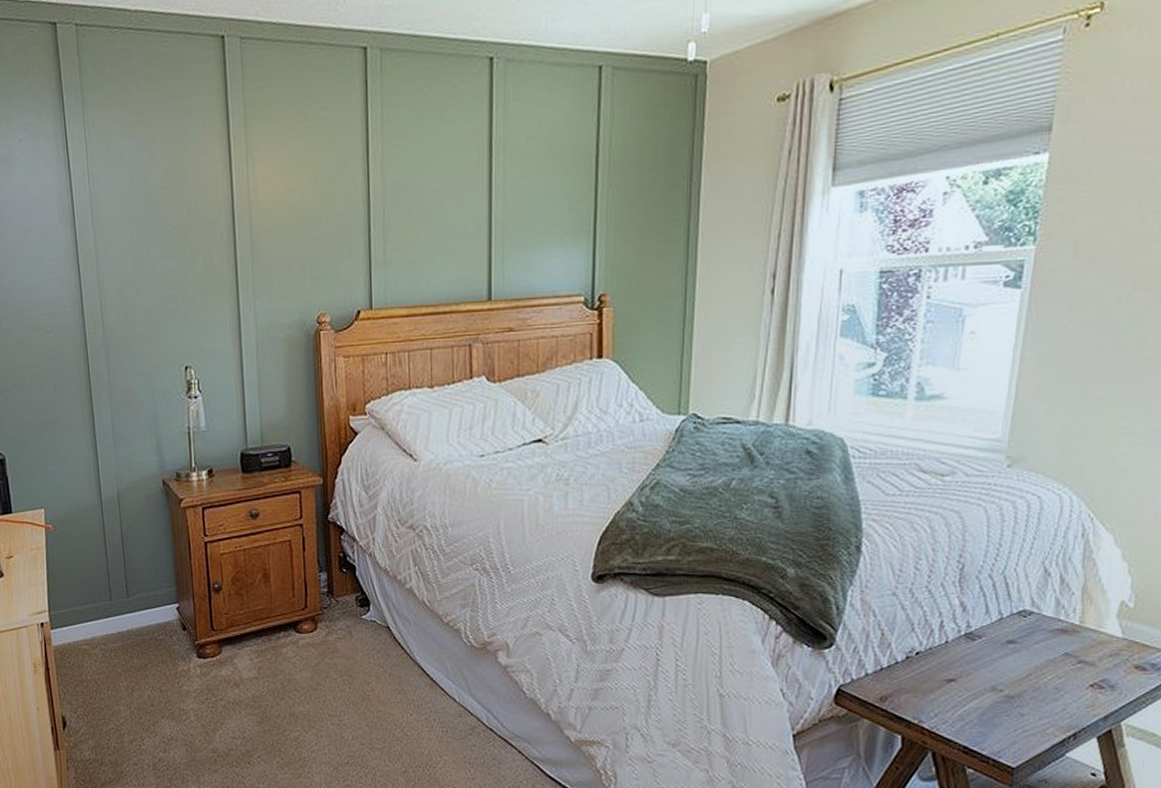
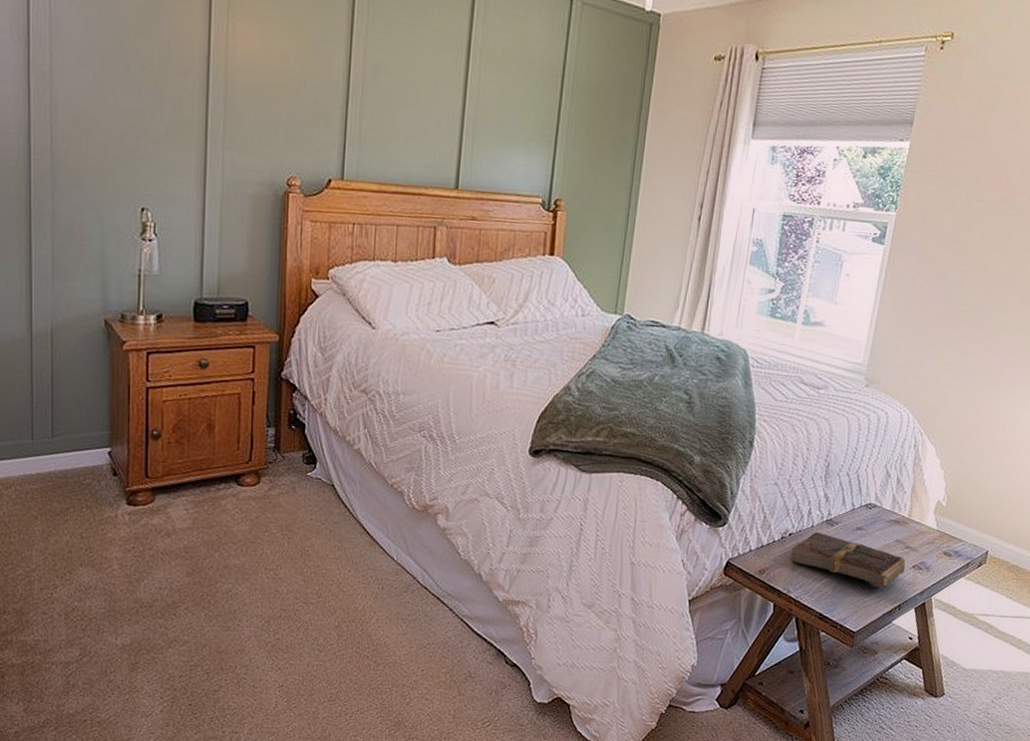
book: none [920,648,1080,714] -> present [790,531,906,589]

